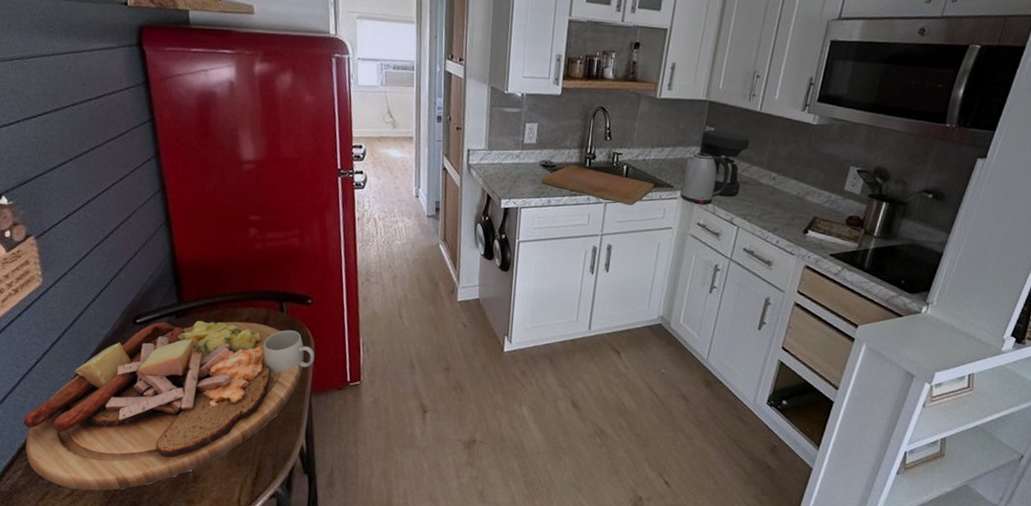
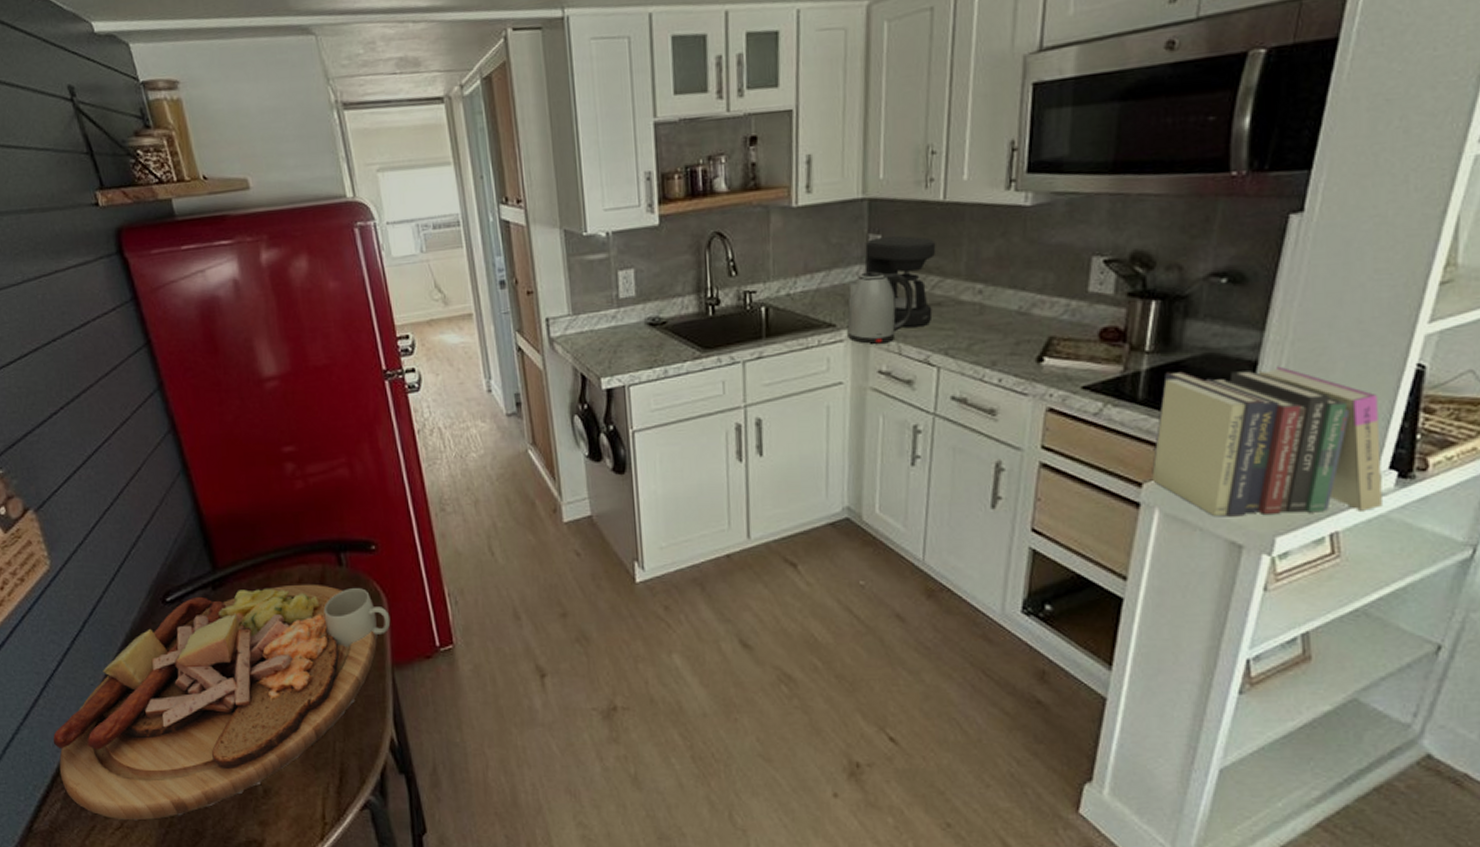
cutting board: present [541,165,654,206] -> none [651,317,809,361]
books: none [865,252,1012,362] -> present [1152,366,1382,517]

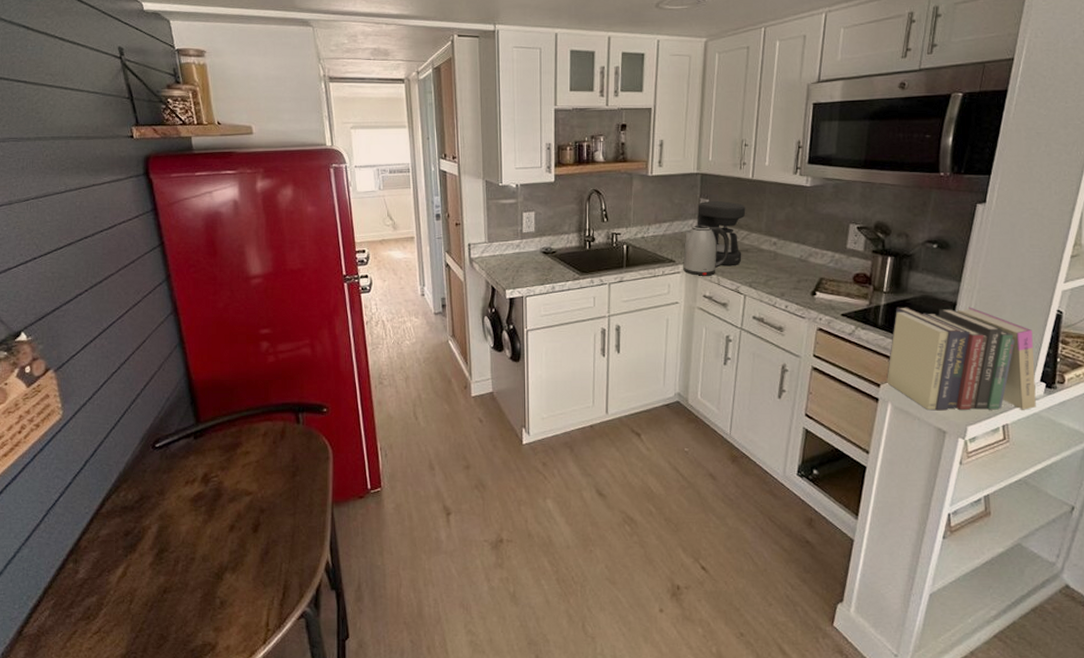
food platter: present [53,584,377,821] -> none [48,436,322,627]
mug: present [323,588,391,648] -> none [282,441,334,488]

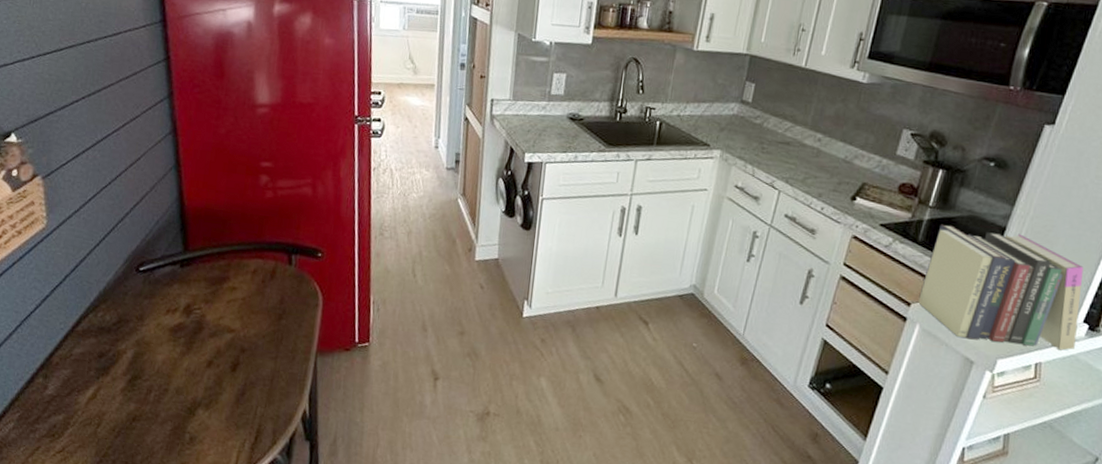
kettle: present [683,225,730,276] -> none [717,109,772,166]
coffee maker: present [696,200,746,266] -> none [738,85,794,159]

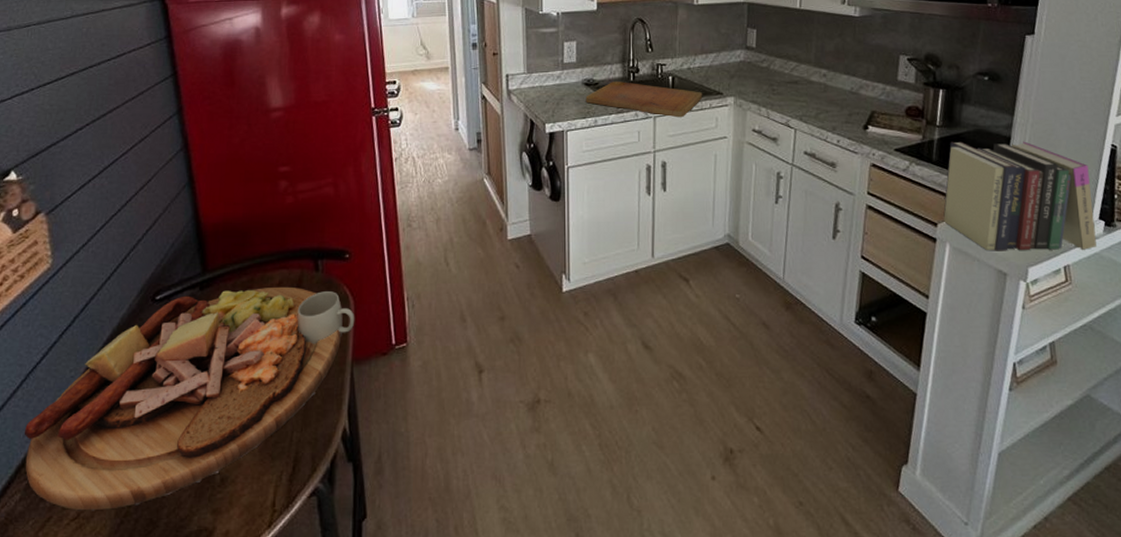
food platter: none [18,270,308,449] -> present [24,286,341,511]
mug: none [268,284,323,332] -> present [297,291,355,345]
cutting board: none [568,118,689,165] -> present [586,80,703,118]

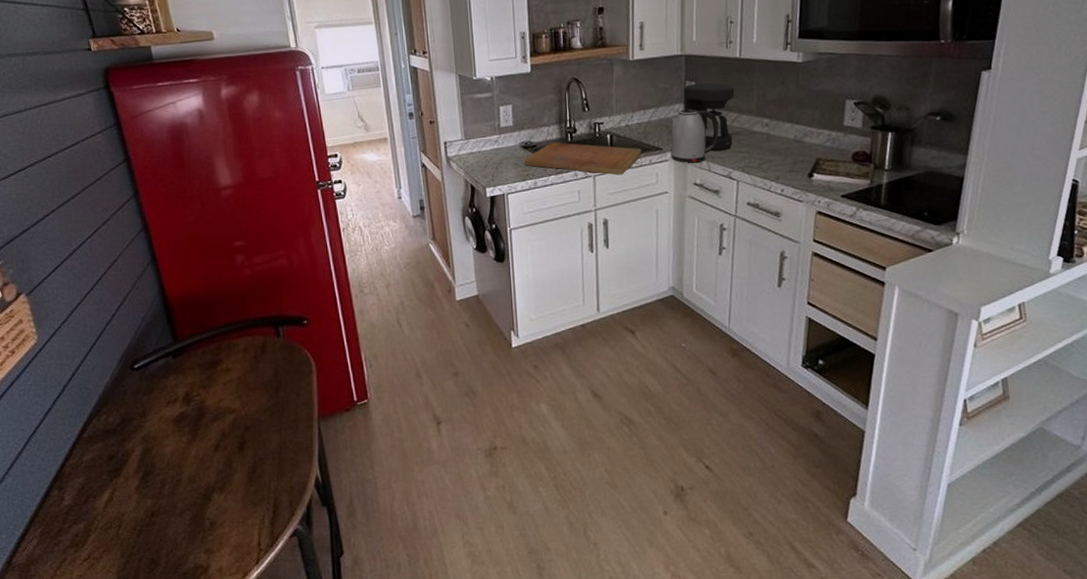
food platter: present [24,286,341,511] -> none [33,352,306,553]
mug: present [297,291,355,345] -> none [264,355,318,404]
kettle: none [731,55,779,109] -> present [670,109,719,163]
coffee maker: none [744,30,794,99] -> present [683,82,735,152]
books: present [943,141,1097,251] -> none [892,180,1054,292]

